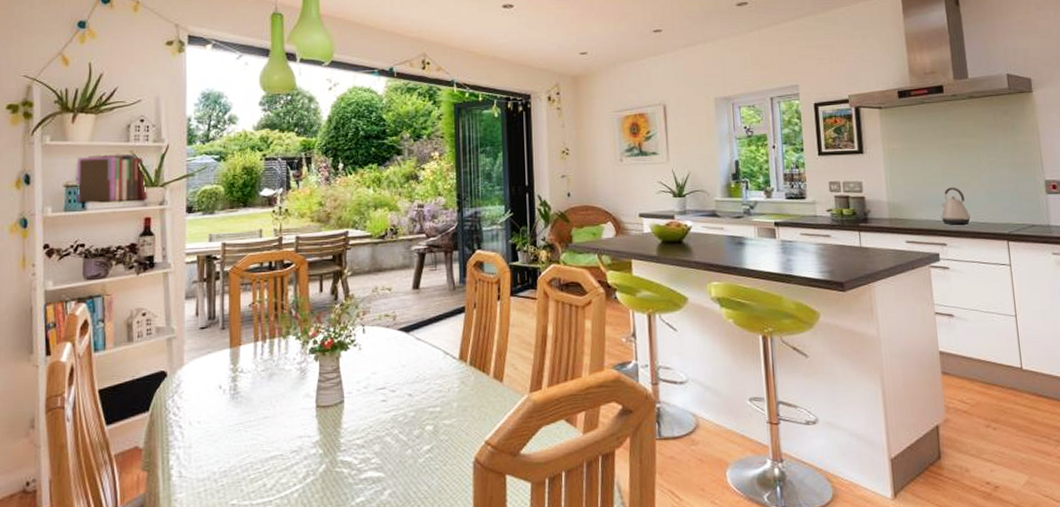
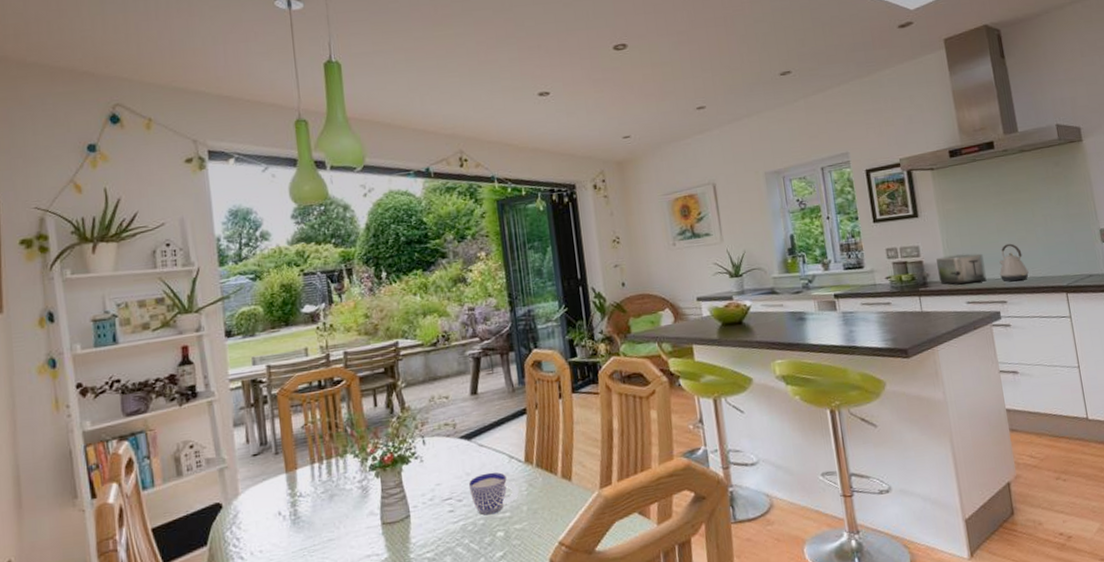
books: present [76,154,147,204] -> none [103,281,182,338]
cup: none [402,366,451,408] -> present [468,472,519,516]
toaster: none [879,193,928,224] -> present [936,253,987,285]

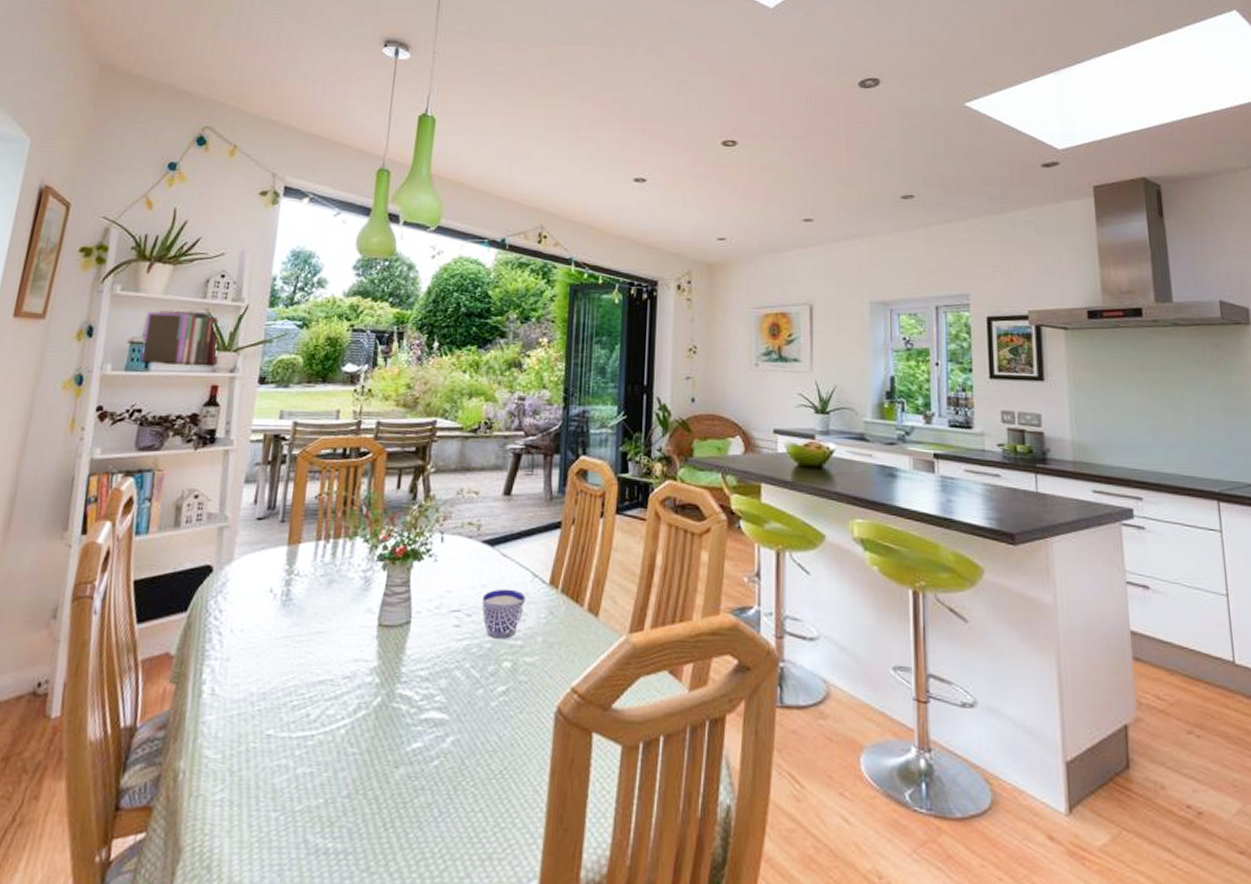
books: none [103,281,182,338] -> present [140,311,219,366]
toaster: present [936,253,987,285] -> none [1061,431,1120,470]
kettle: present [999,243,1029,282] -> none [1135,429,1173,477]

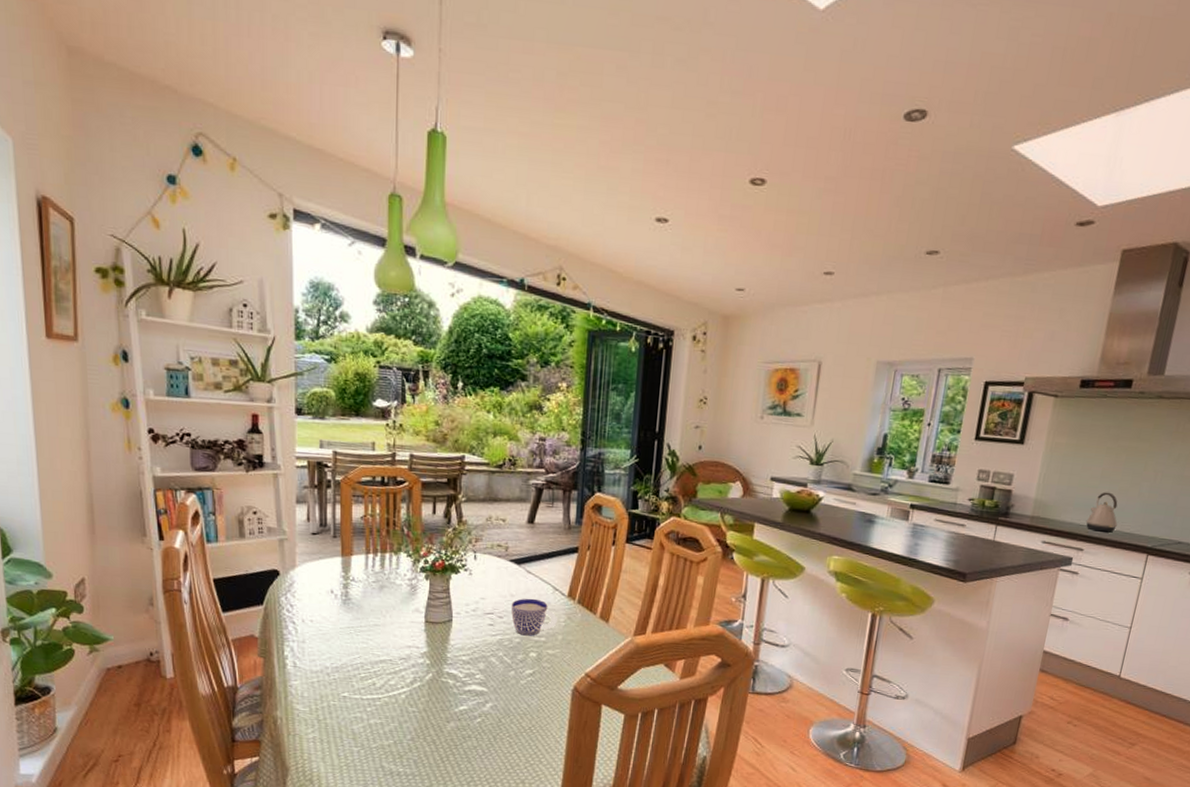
books: present [140,311,219,366] -> none [177,338,254,396]
kettle: none [1135,429,1173,477] -> present [1085,492,1118,533]

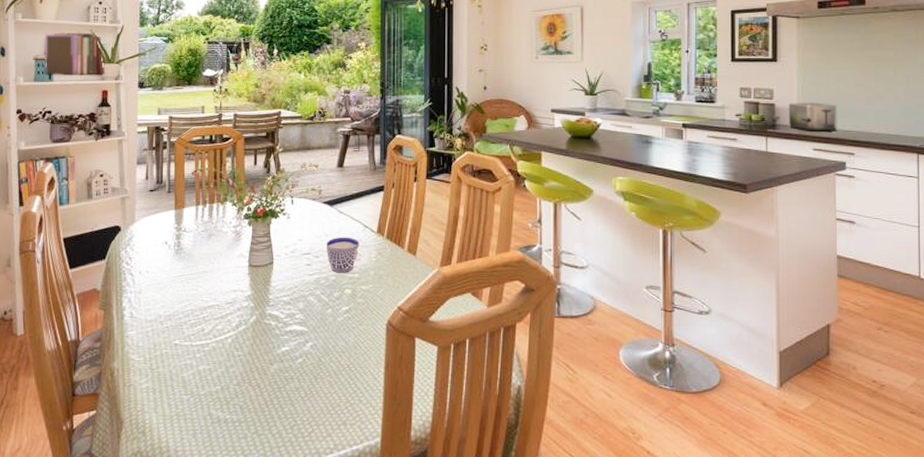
books: none [177,338,254,396] -> present [44,33,105,76]
toaster: none [1022,490,1077,525] -> present [789,102,837,132]
kettle: present [1085,492,1118,533] -> none [851,98,881,136]

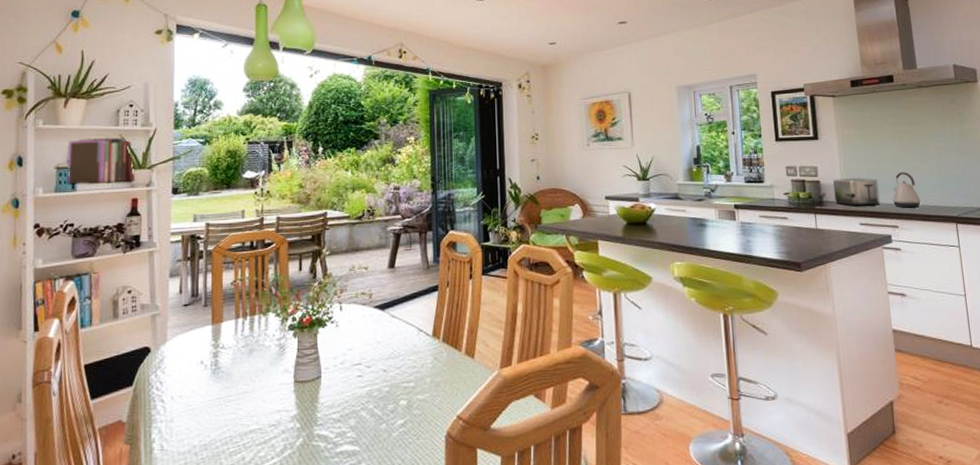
cup: present [326,237,369,273] -> none [378,343,424,383]
kettle: none [851,98,881,136] -> present [892,172,921,208]

